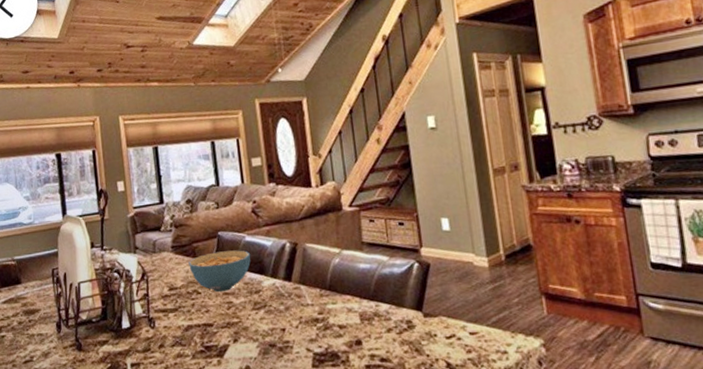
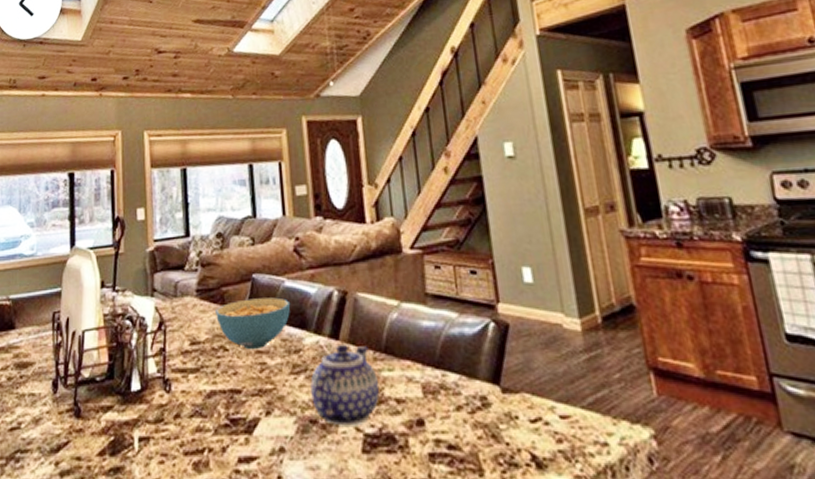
teapot: none [269,284,325,348] -> present [310,344,379,426]

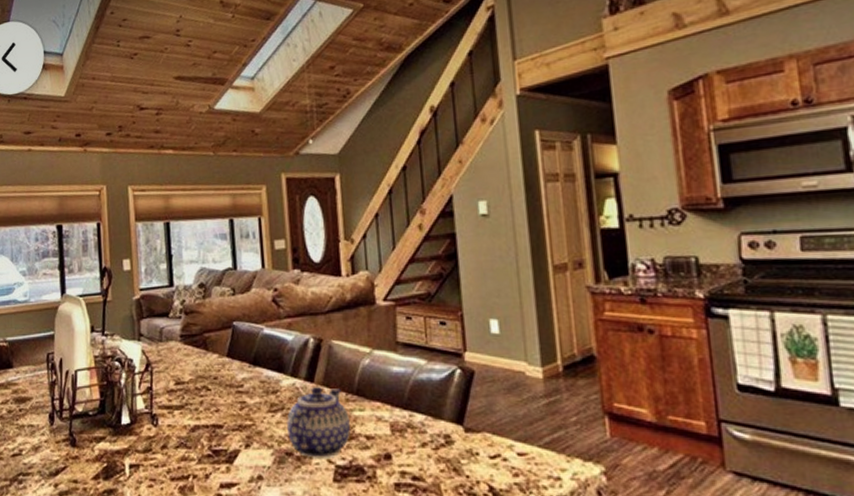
cereal bowl: present [215,297,291,349] -> none [198,343,269,389]

